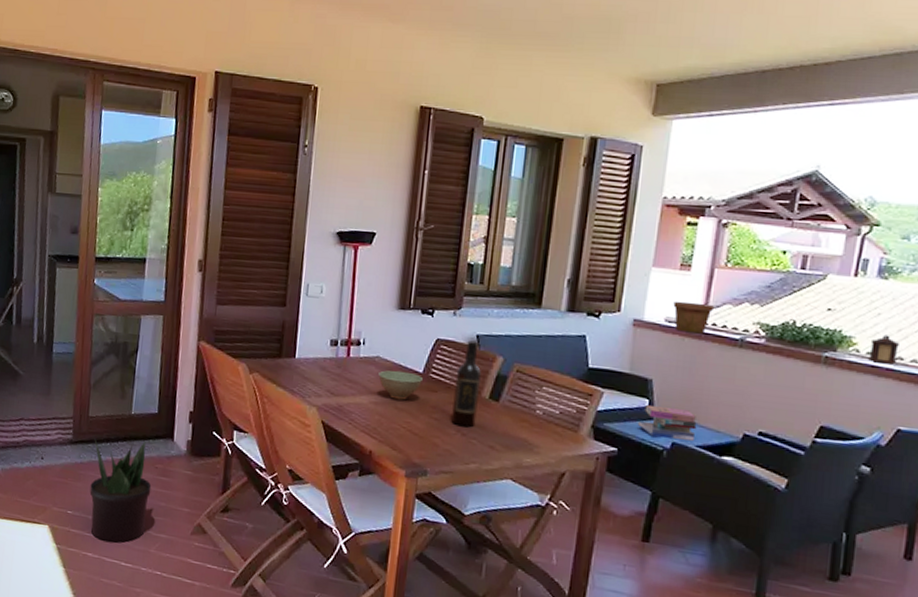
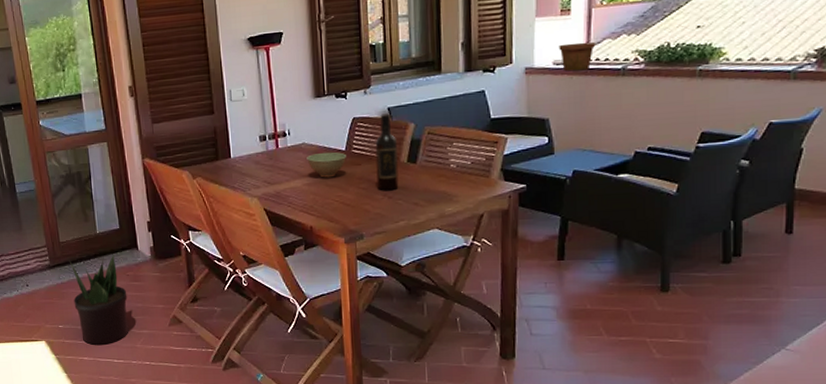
books: present [638,405,697,441] -> none [541,140,593,168]
lantern: present [868,334,899,365] -> none [738,40,764,67]

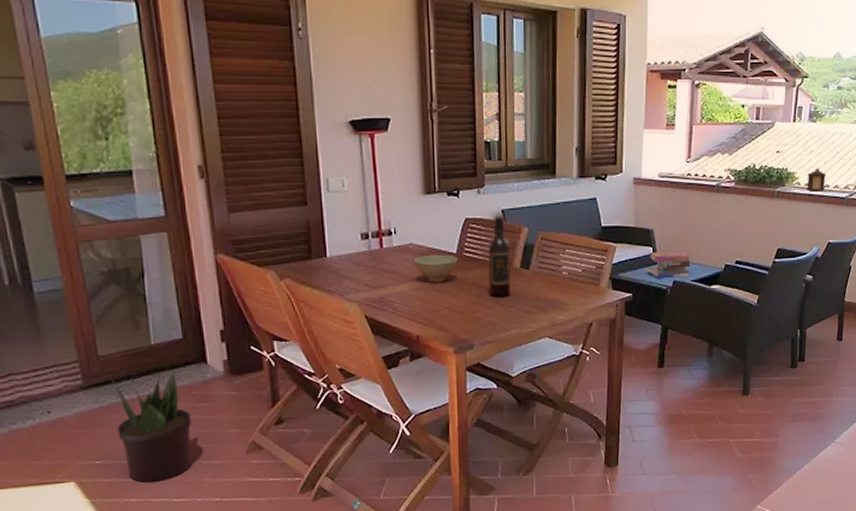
books: none [541,140,593,168] -> present [646,252,691,278]
flower pot: present [559,42,595,72] -> none [664,157,694,185]
lantern: none [738,40,764,67] -> present [806,168,826,192]

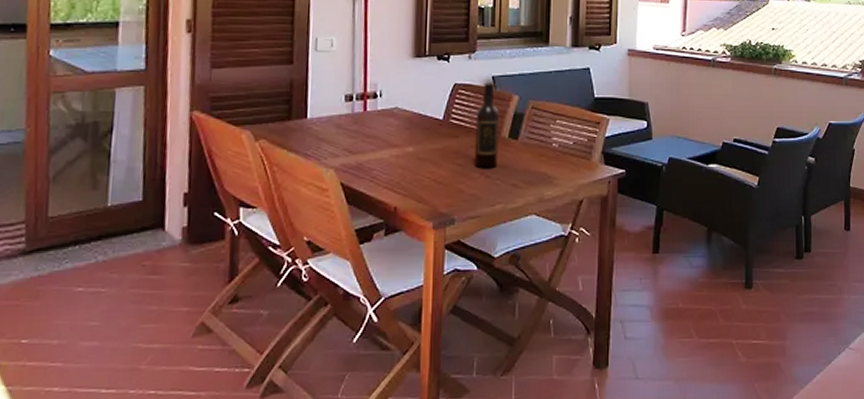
planter: present [111,371,194,484] -> none [52,237,138,369]
bowl: present [414,254,457,283] -> none [398,120,443,150]
books: present [646,252,691,278] -> none [640,127,687,154]
lantern: present [806,168,826,192] -> none [804,46,823,70]

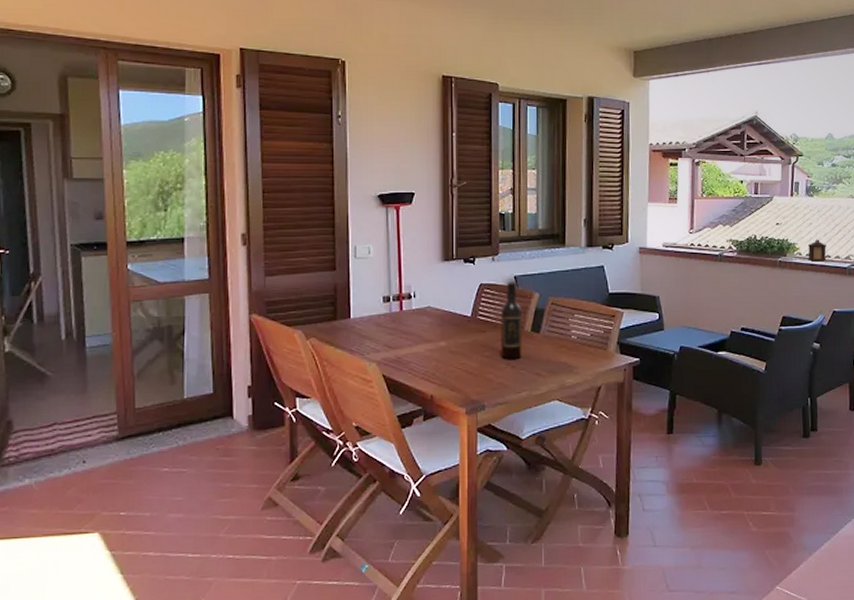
lantern: none [804,46,823,70] -> present [808,239,827,262]

